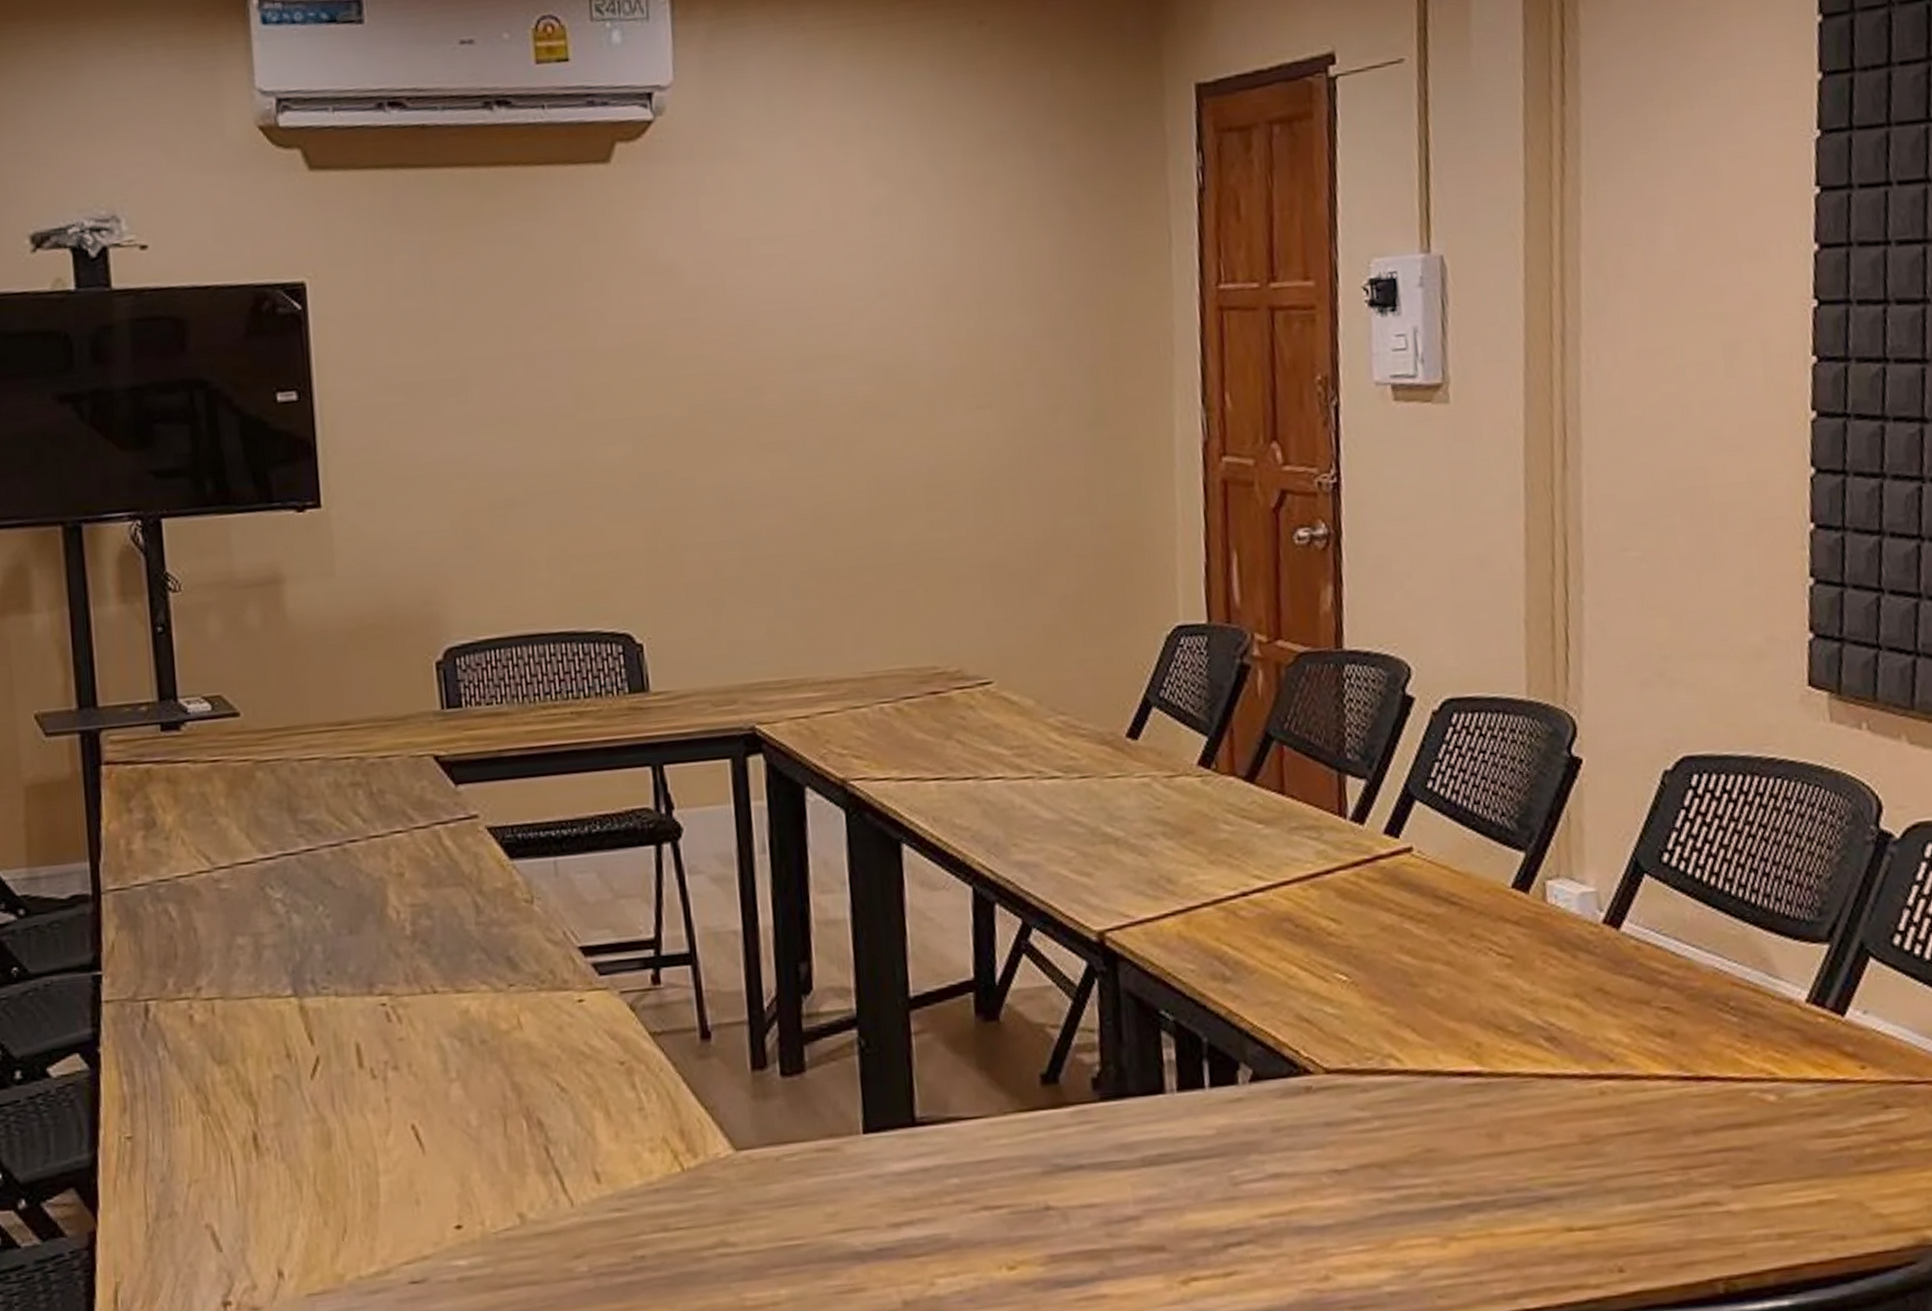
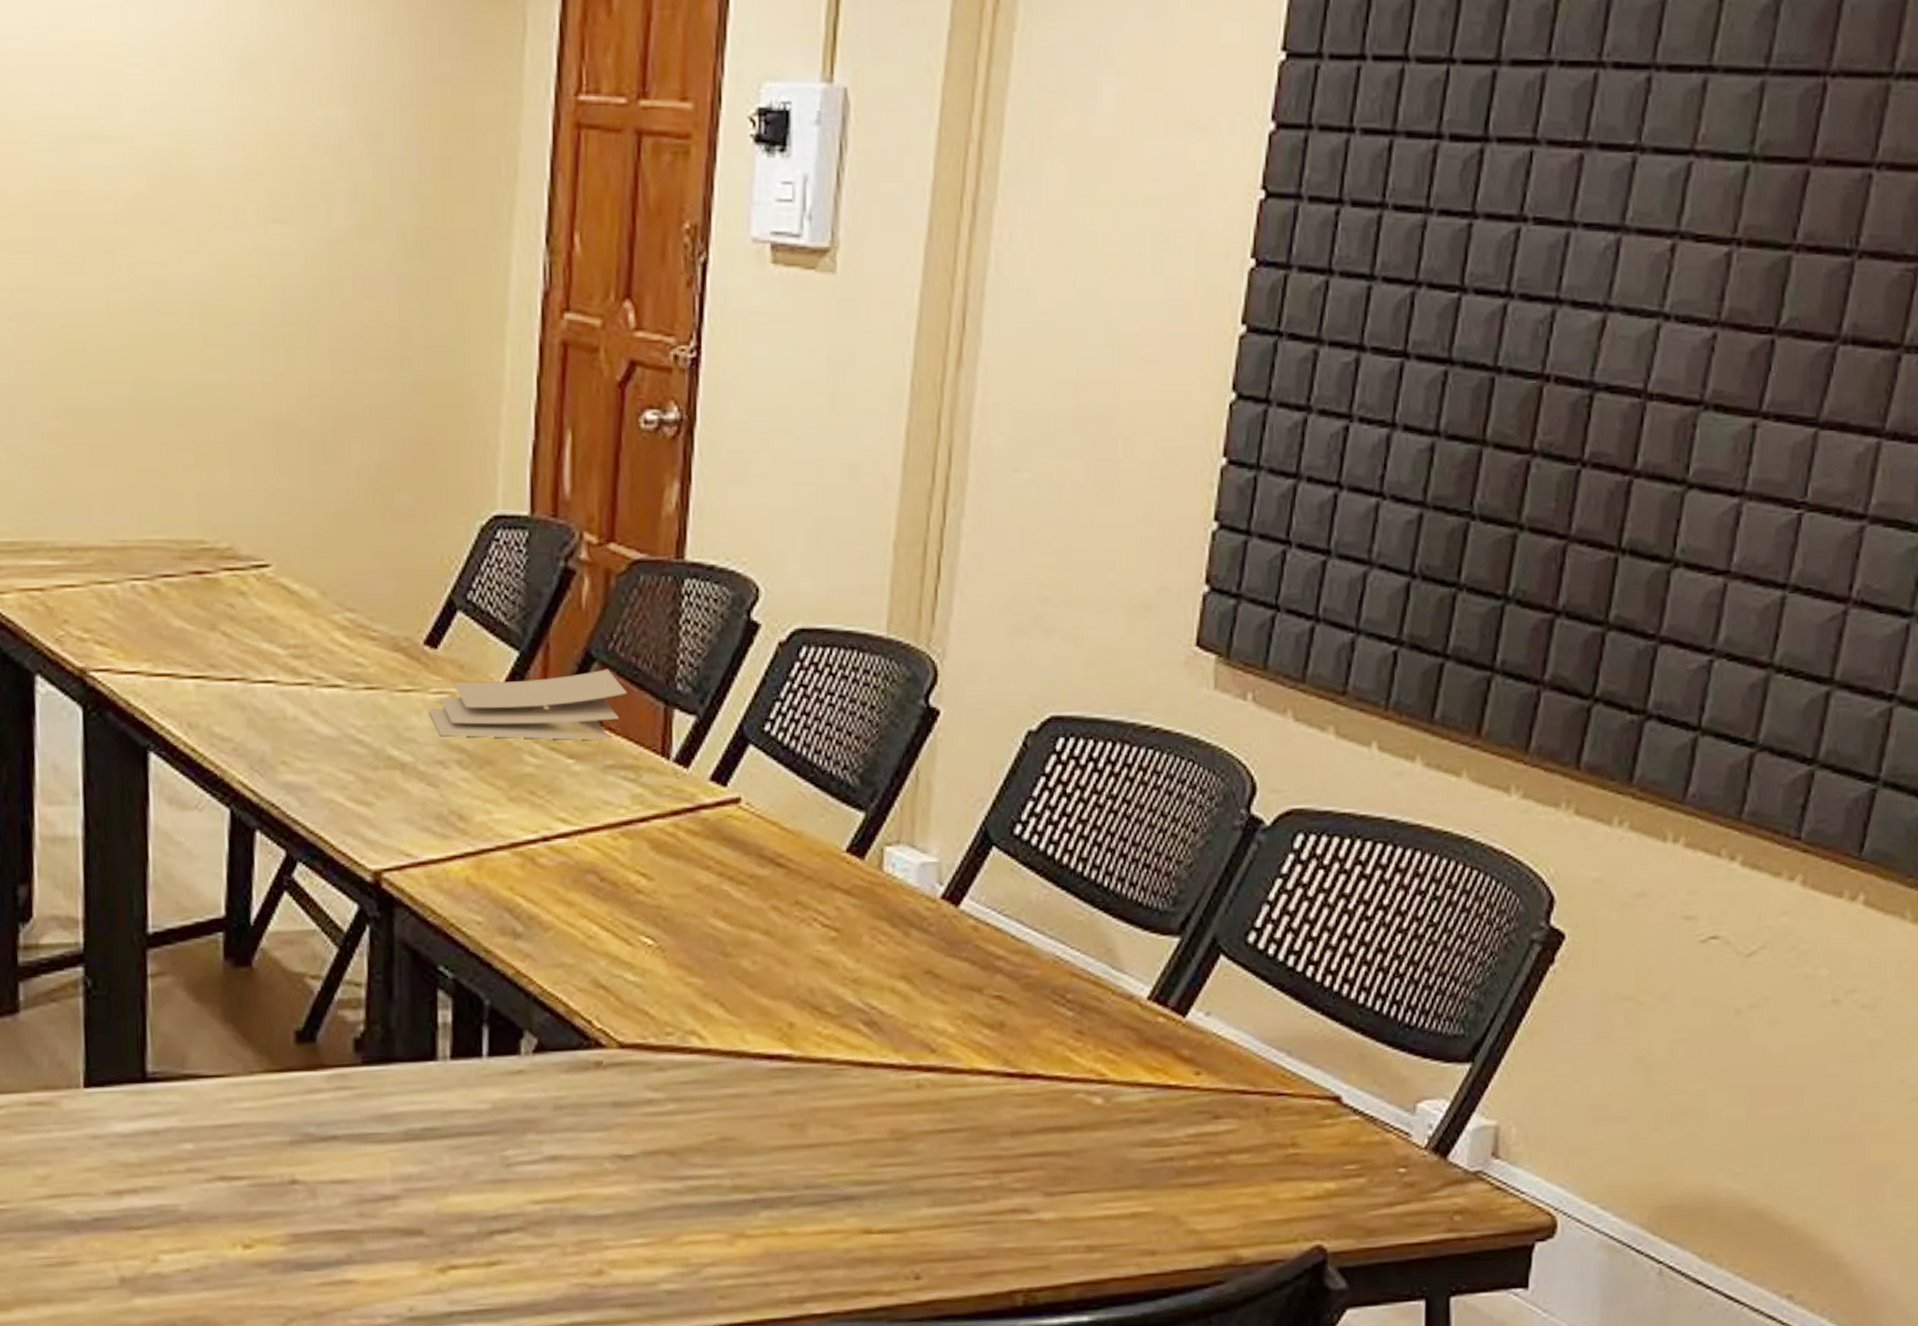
papers: none [1134,745,1305,813] -> present [428,668,628,741]

